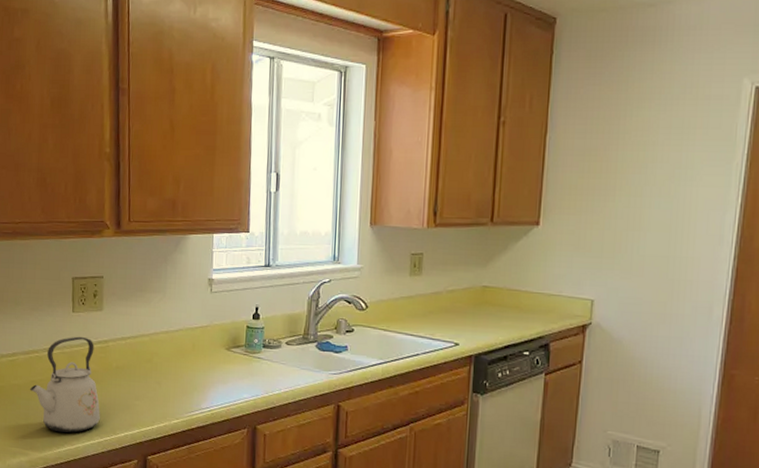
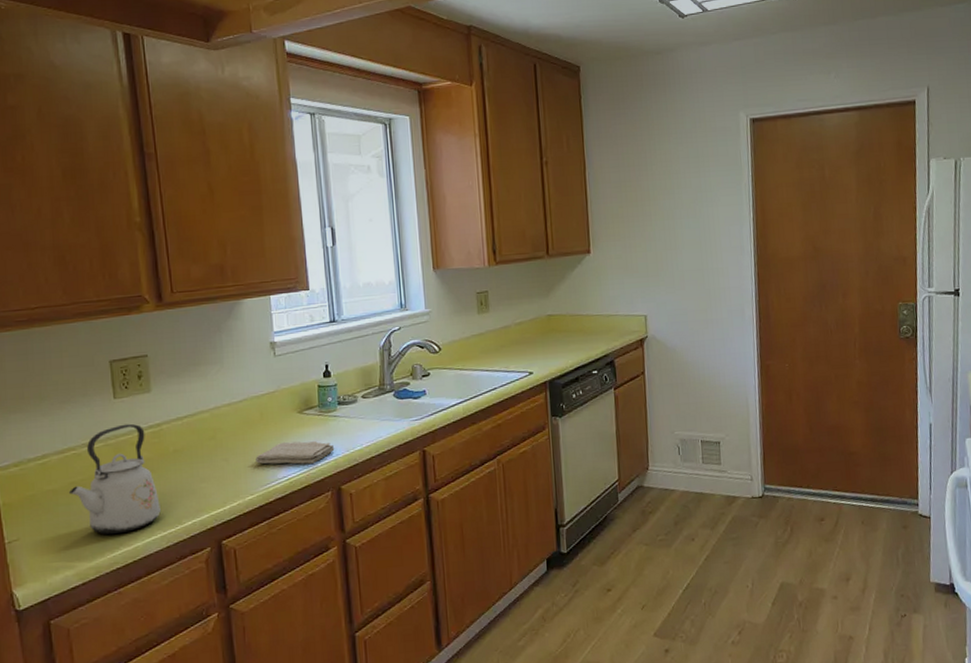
washcloth: none [184,374,255,400] -> present [256,440,335,465]

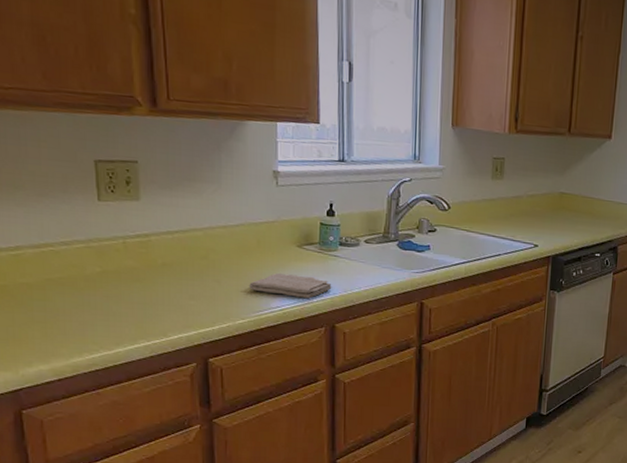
kettle: present [68,423,161,535] -> none [44,228,145,337]

